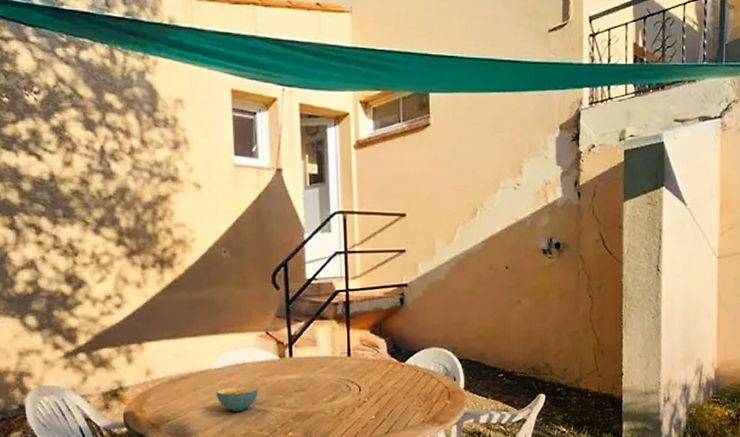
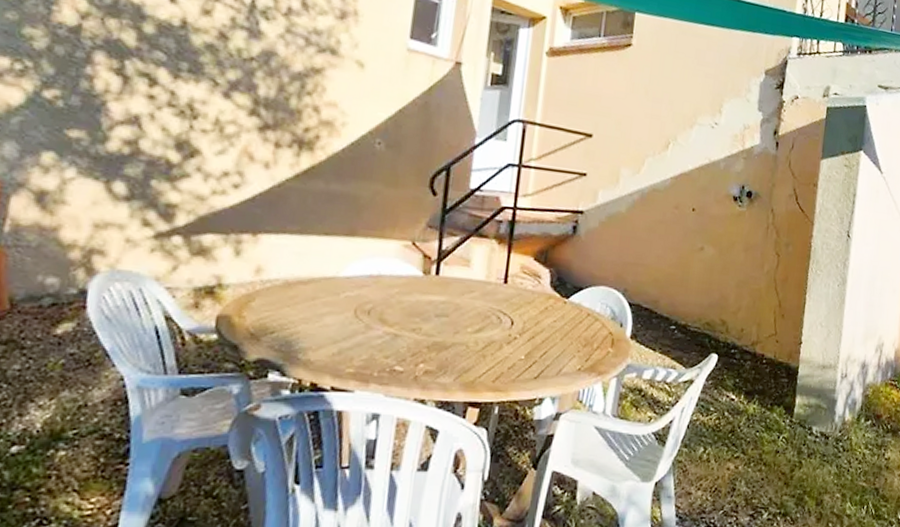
cereal bowl: present [216,386,259,411] -> none [338,301,392,331]

